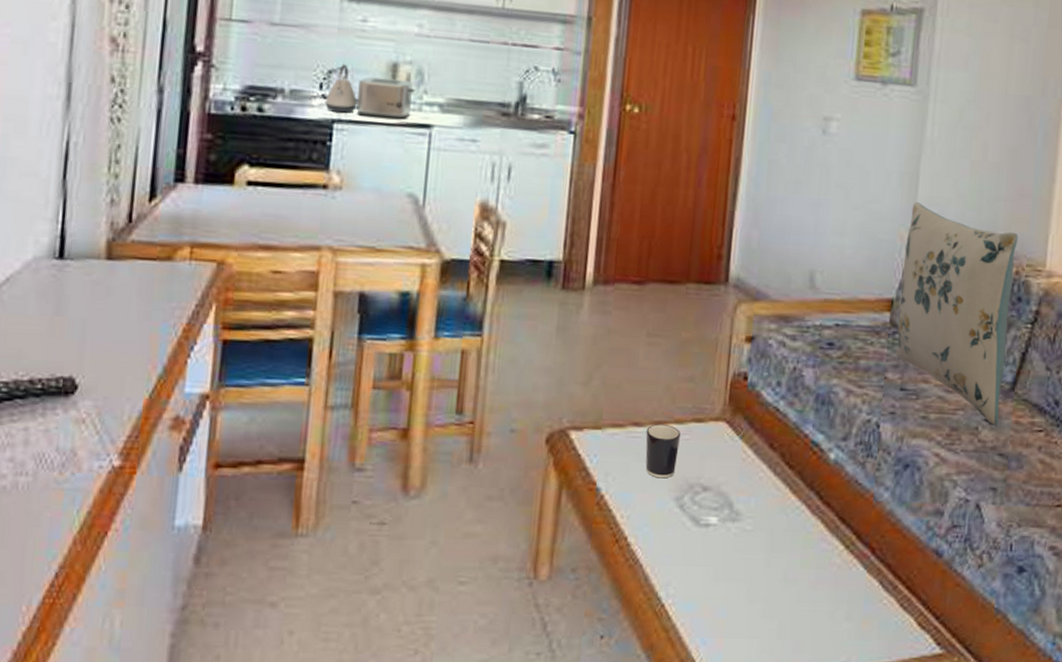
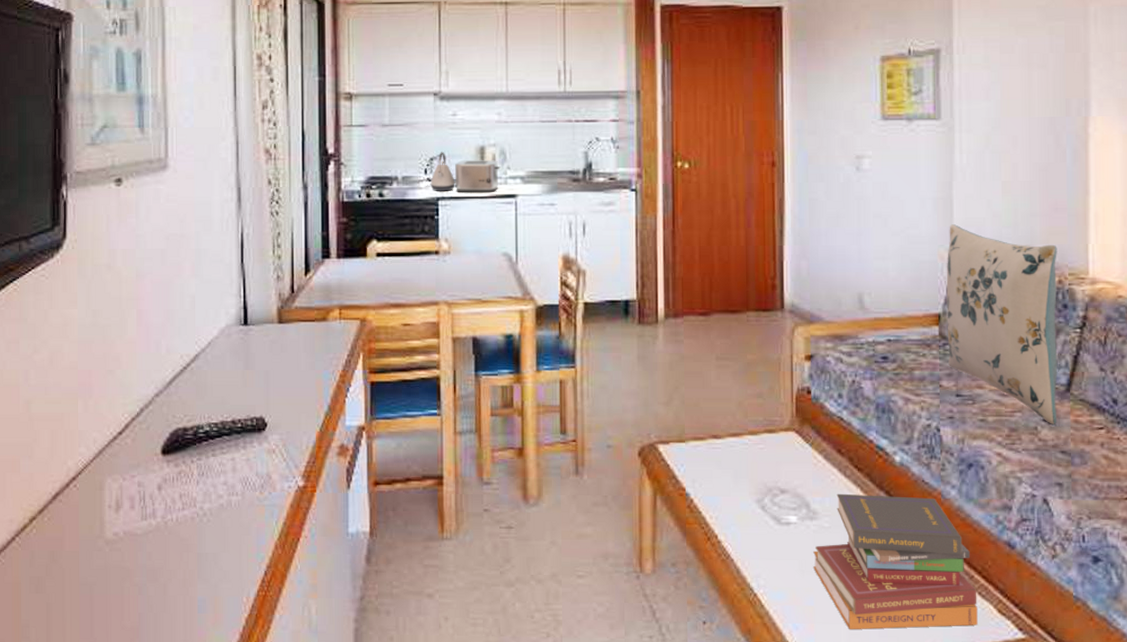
mug: present [645,424,681,479] -> none [724,436,756,483]
books: none [730,492,900,644] -> present [813,493,978,629]

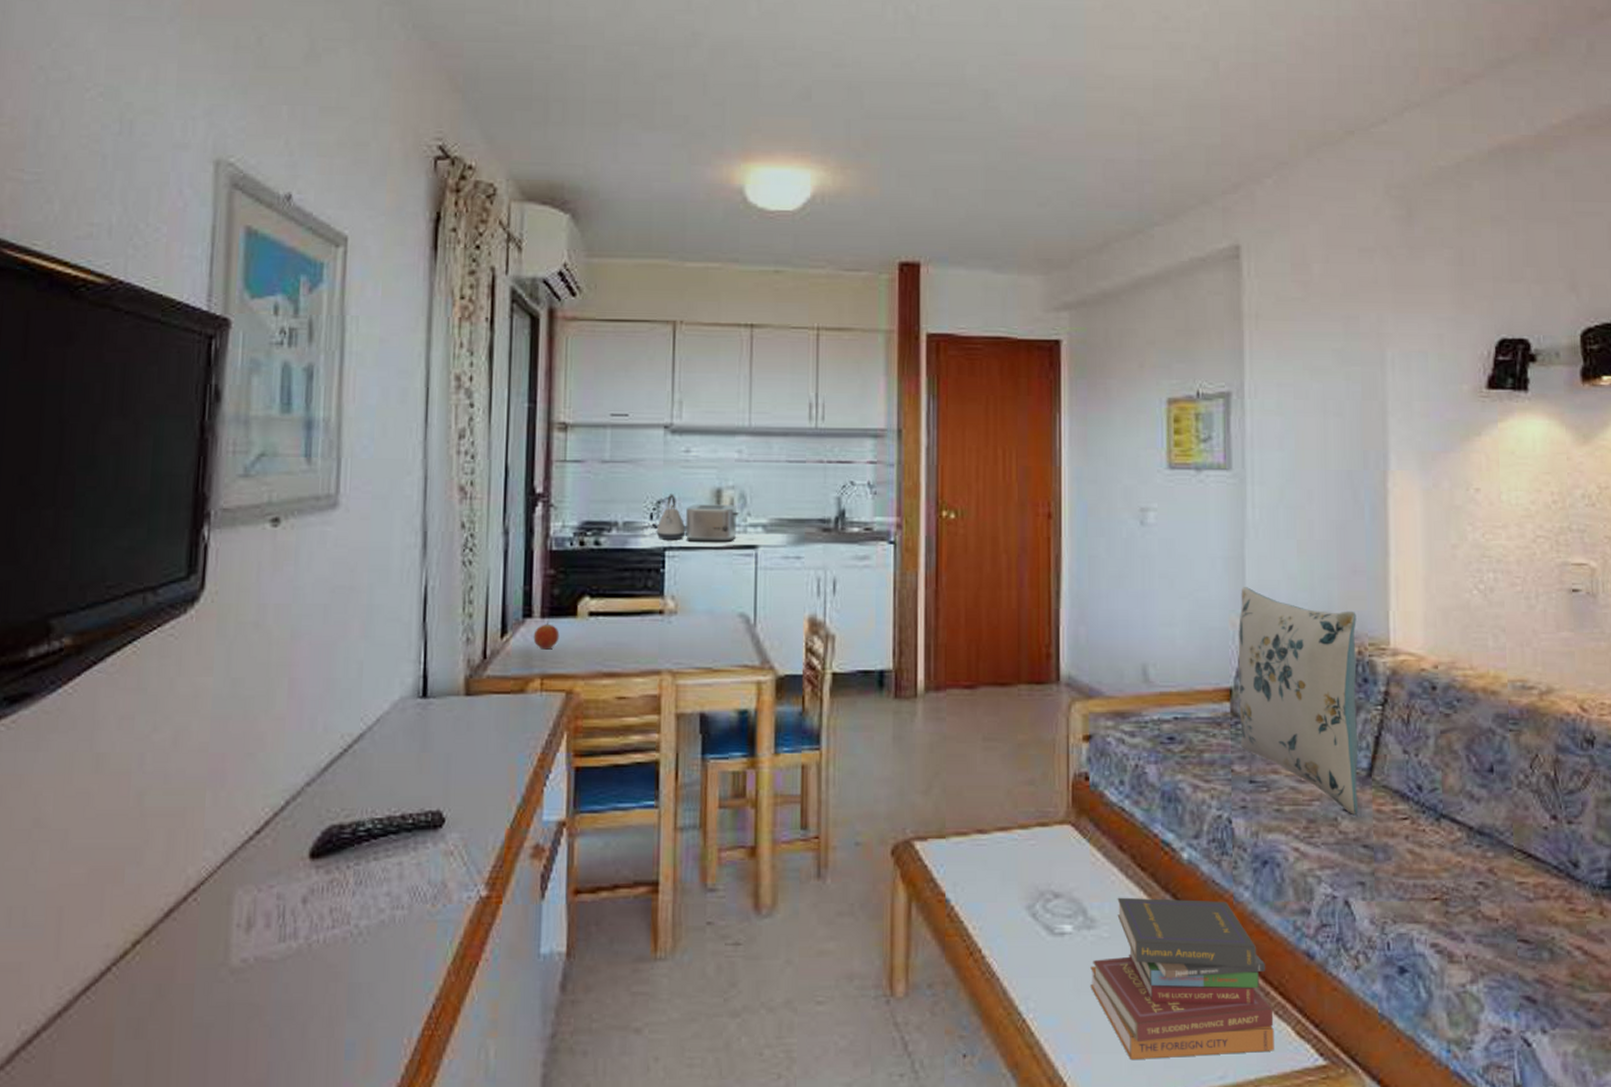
fruit: none [332,261,353,285] -> present [533,621,560,650]

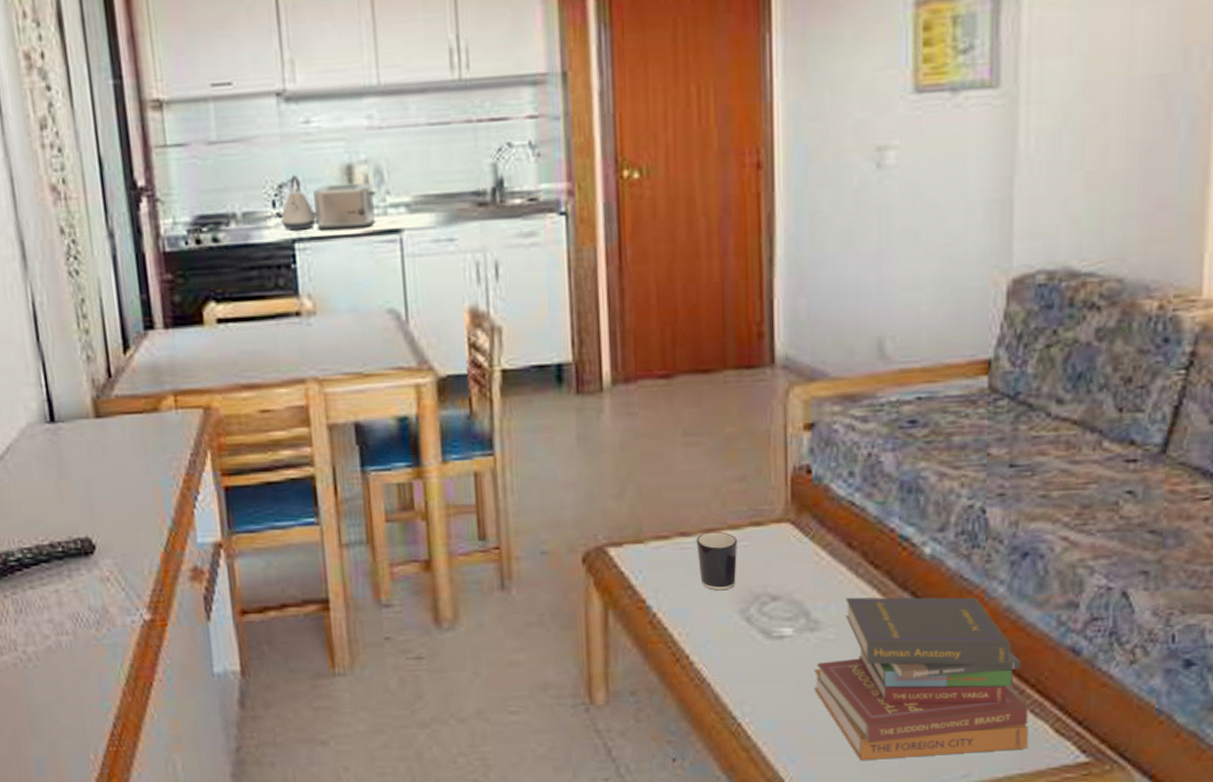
fruit: present [533,621,560,650] -> none [158,332,188,364]
mug: none [991,831,1027,887] -> present [696,532,738,591]
pillow: present [1238,587,1359,814] -> none [999,236,1160,497]

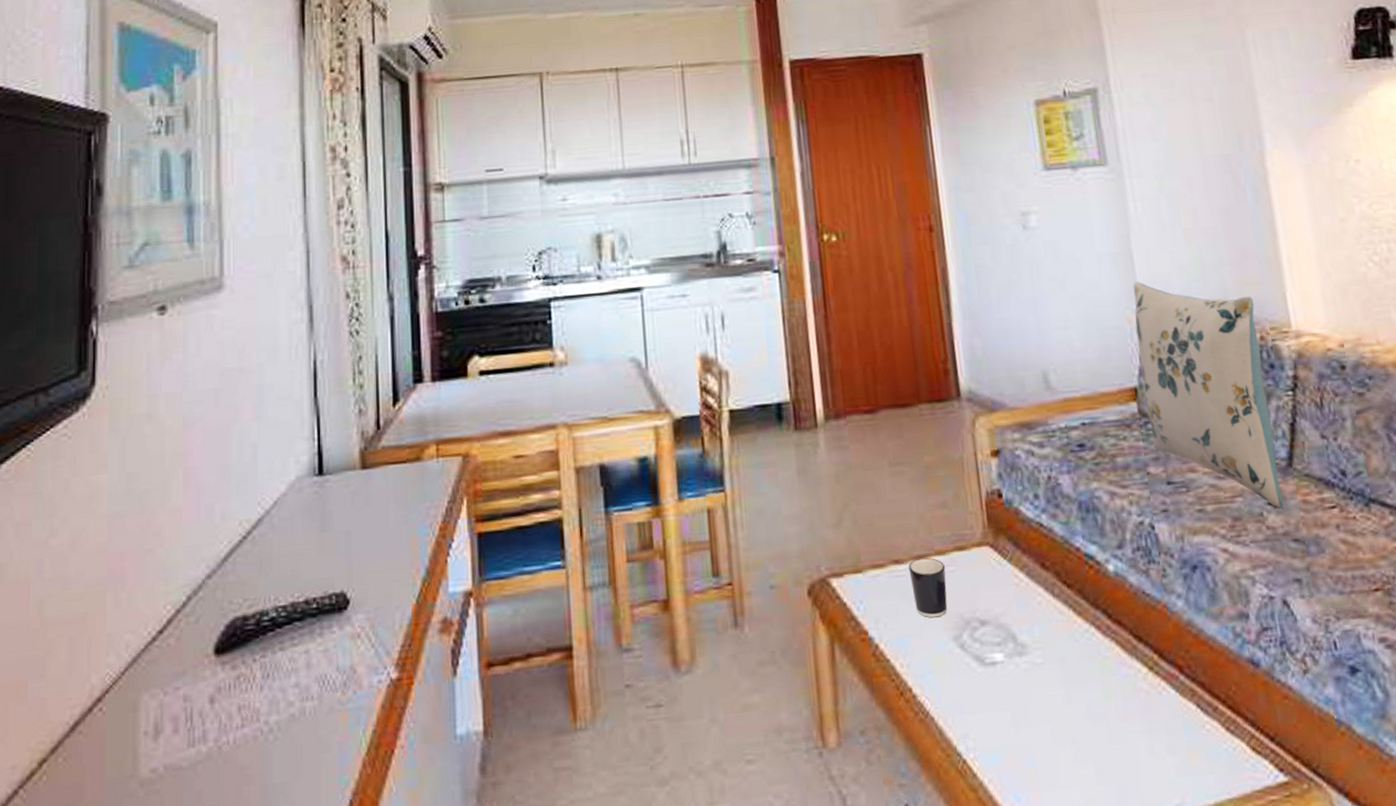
kettle: present [281,175,316,231] -> none [540,243,569,291]
toaster: present [313,182,377,230] -> none [568,249,622,290]
books: present [814,597,1029,760] -> none [1027,612,1231,794]
pillow: none [999,236,1160,497] -> present [1133,282,1283,508]

